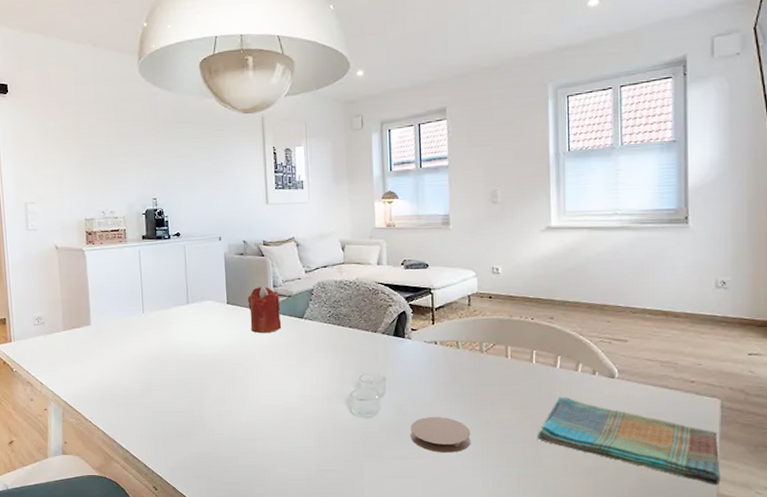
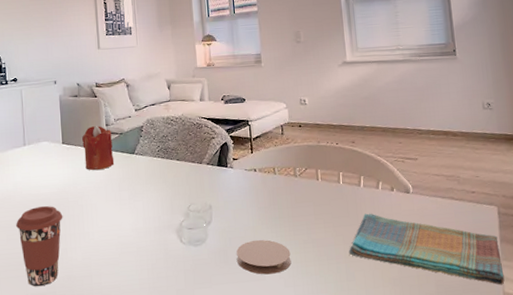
coffee cup: none [179,366,227,445] -> present [16,205,63,286]

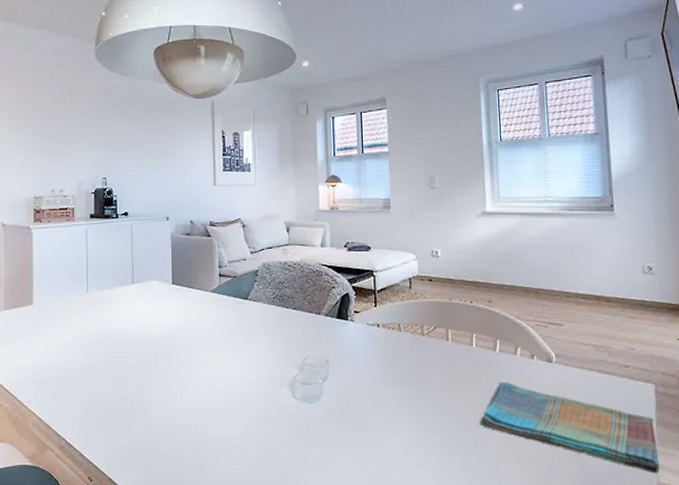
coffee cup: present [16,205,63,286] -> none [121,348,170,432]
candle: present [82,125,115,171] -> none [193,266,226,315]
coaster: present [236,239,291,275] -> none [354,401,414,440]

